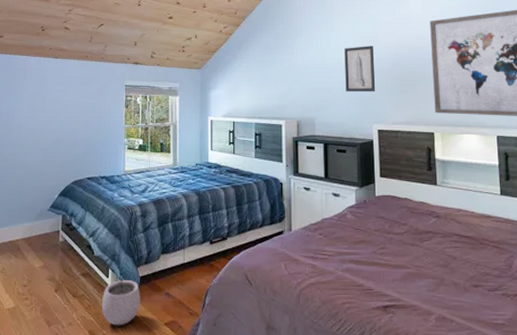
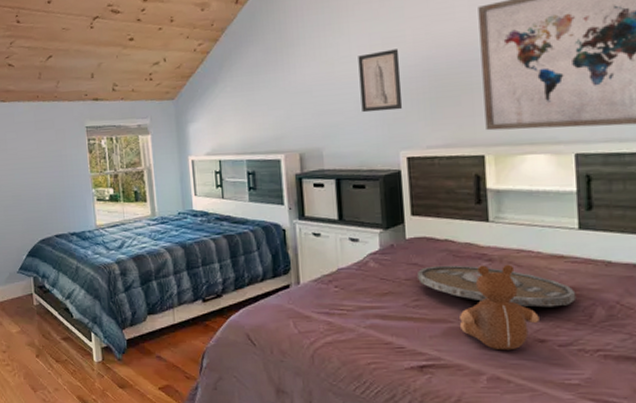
plant pot: present [102,273,141,326] -> none [87,336,130,391]
serving tray: none [383,219,500,258] -> present [416,265,577,308]
teddy bear: none [415,221,474,294] -> present [460,264,539,351]

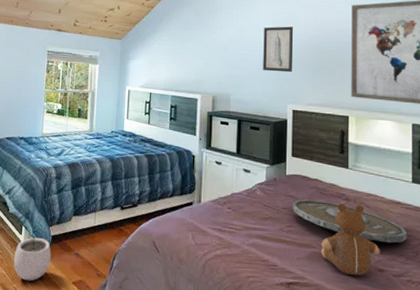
plant pot: none [87,336,130,391] -> present [14,231,51,281]

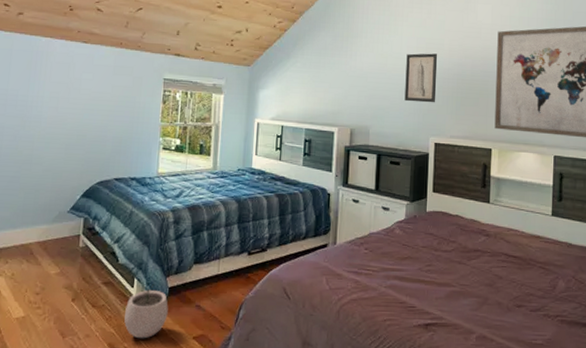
serving tray: present [291,199,408,243] -> none [431,236,546,278]
teddy bear: present [321,203,380,276] -> none [460,239,519,313]

